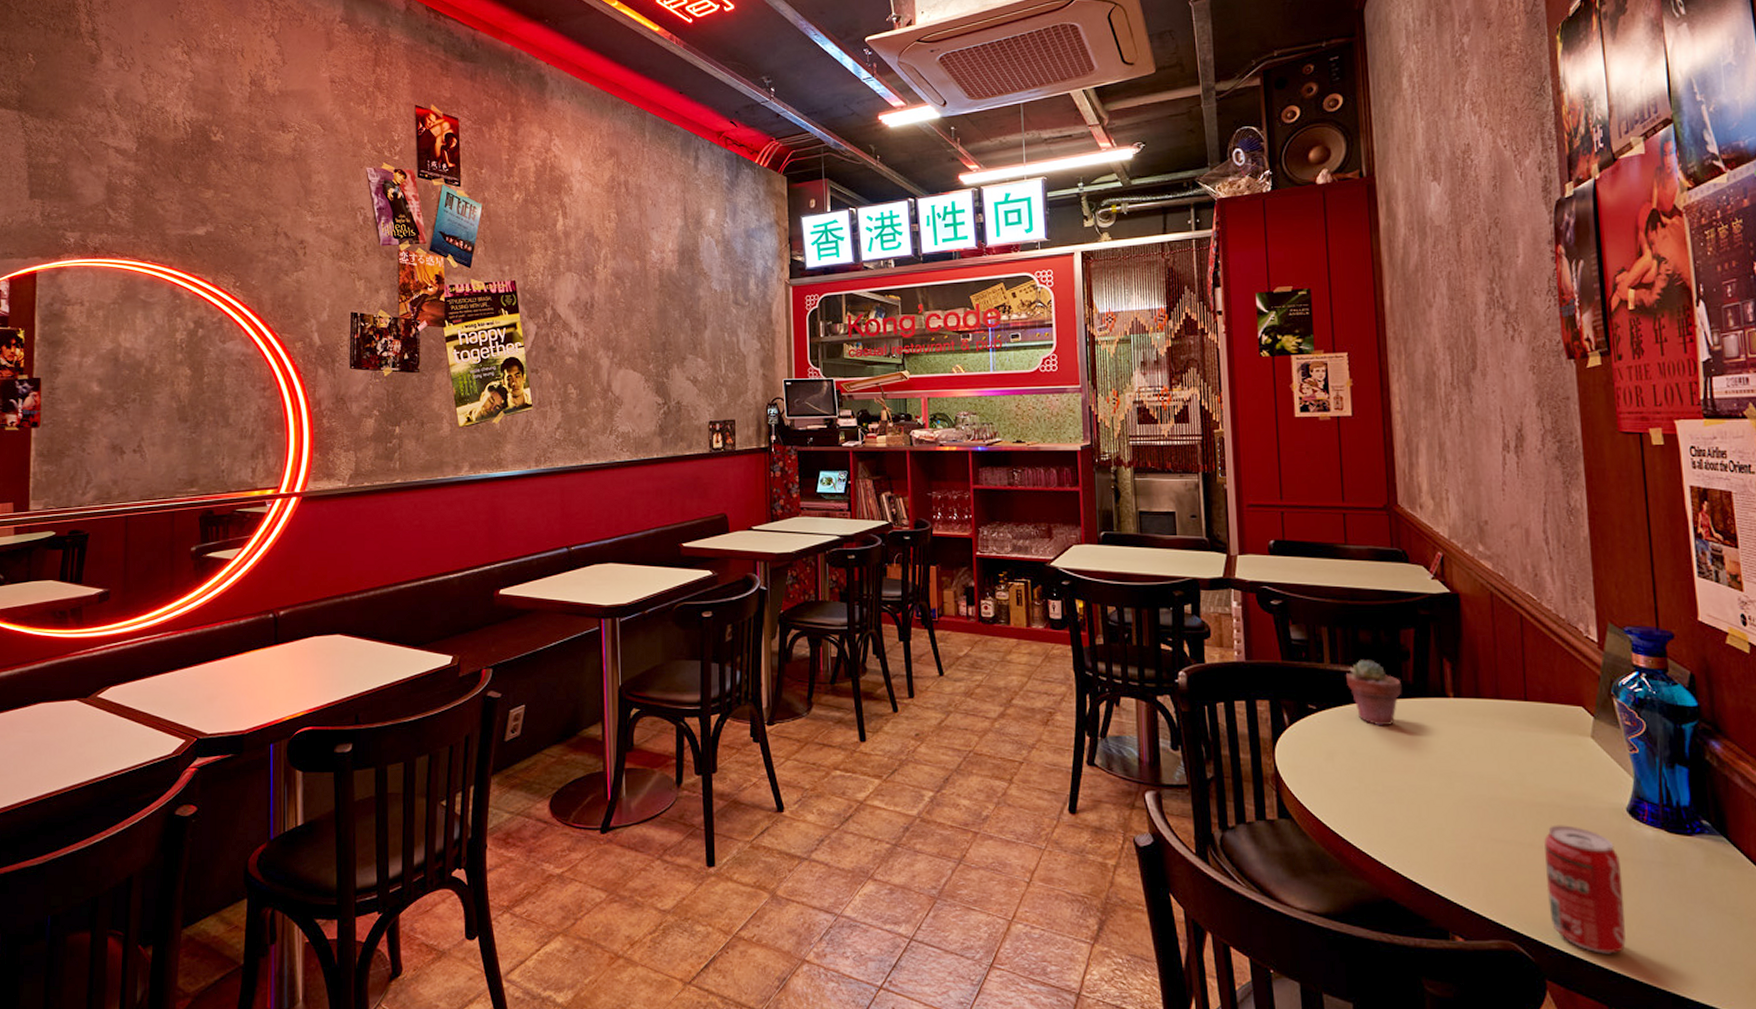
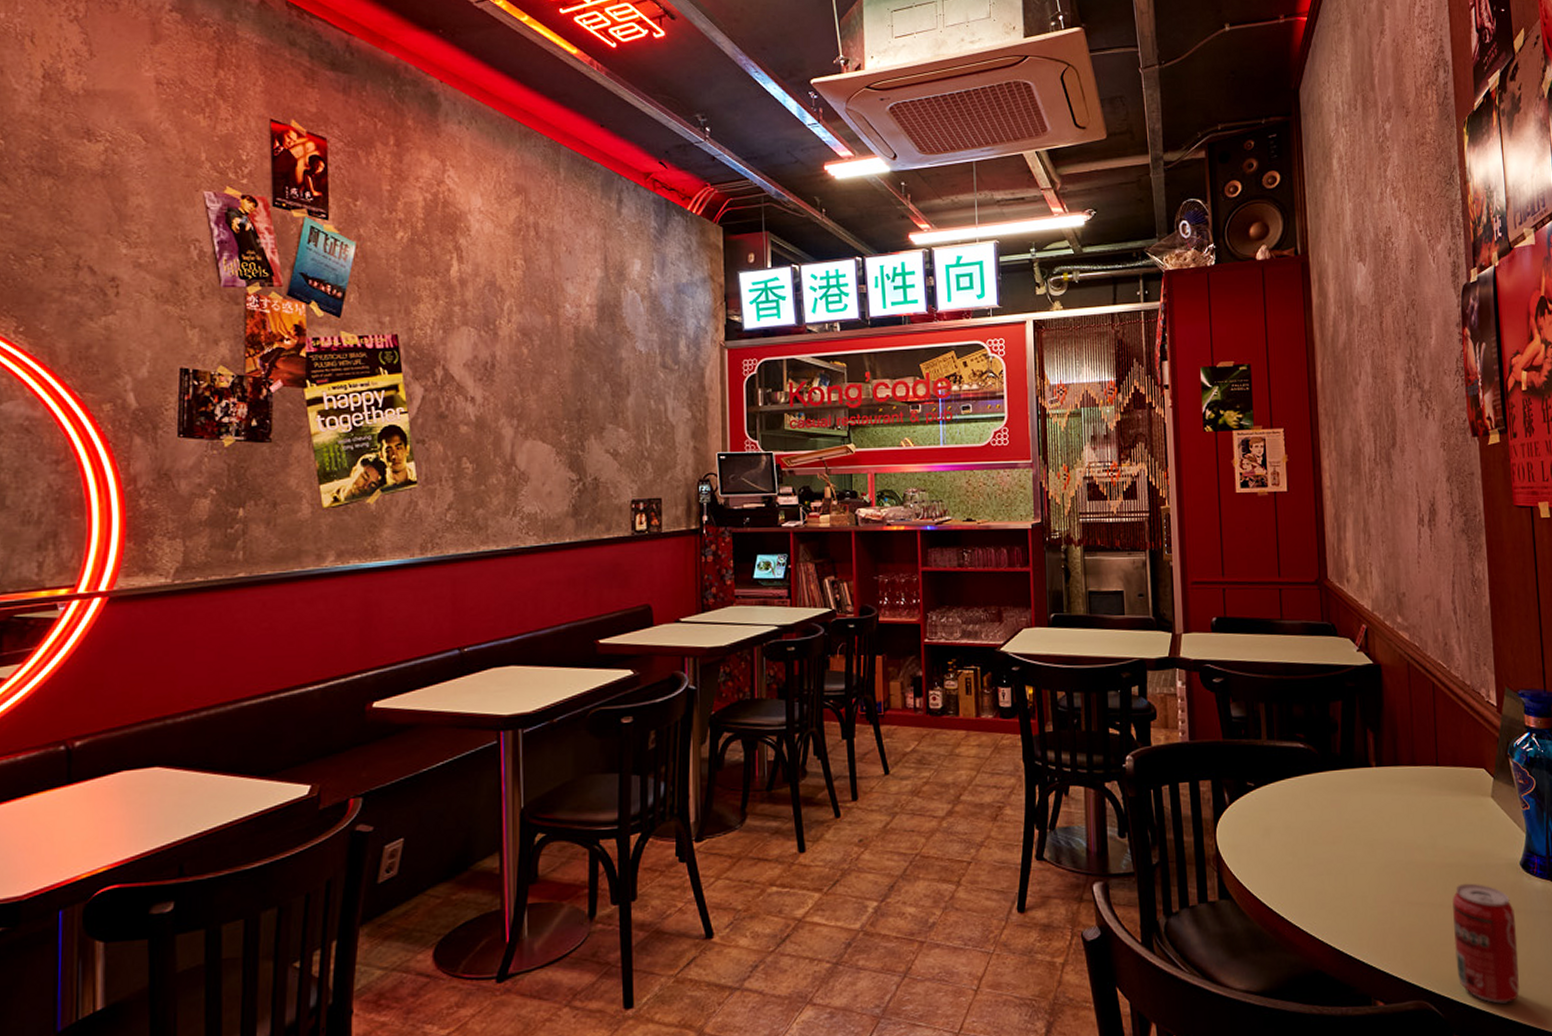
potted succulent: present [1346,659,1402,726] -> none [1282,733,1331,800]

